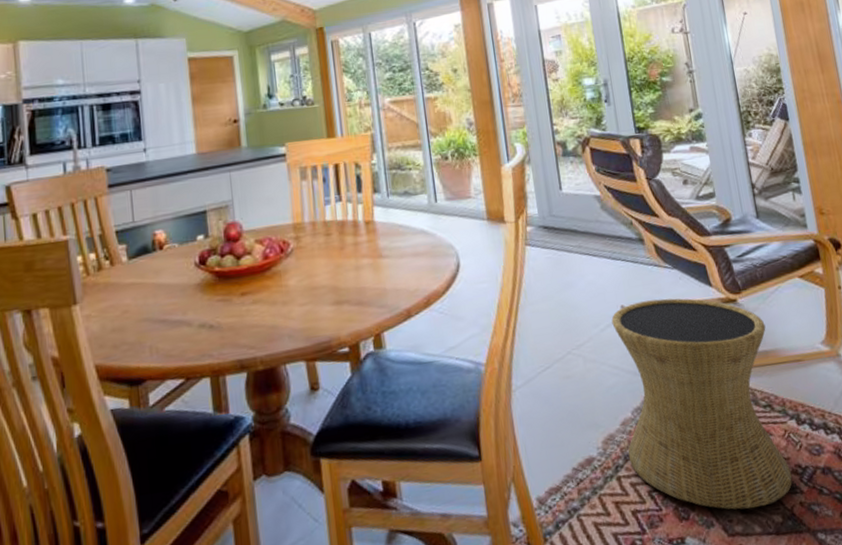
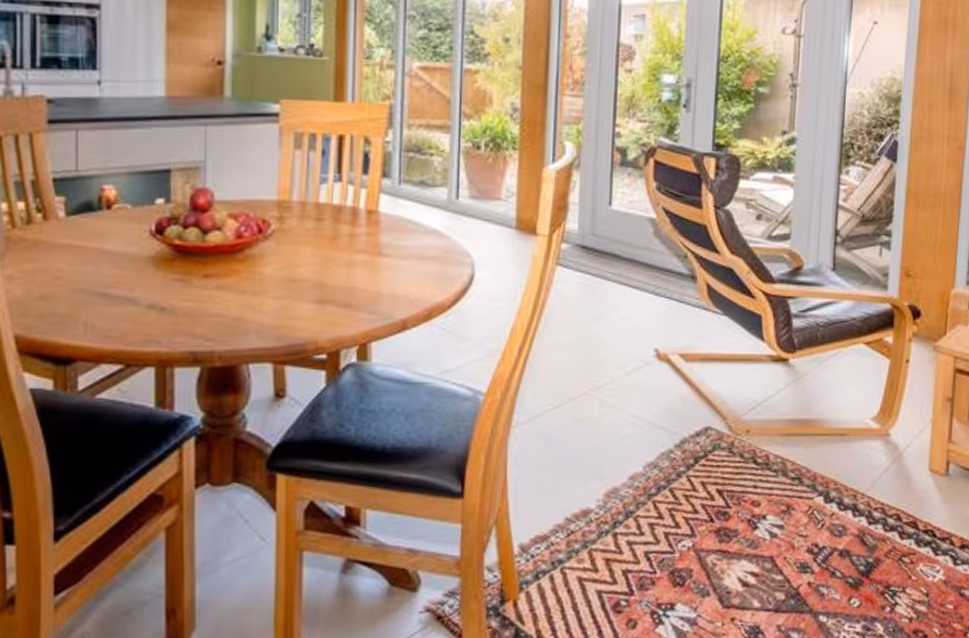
side table: present [611,298,793,510] -> none [630,347,814,583]

